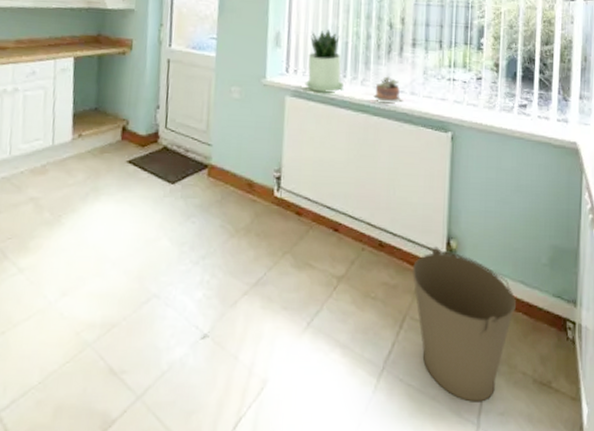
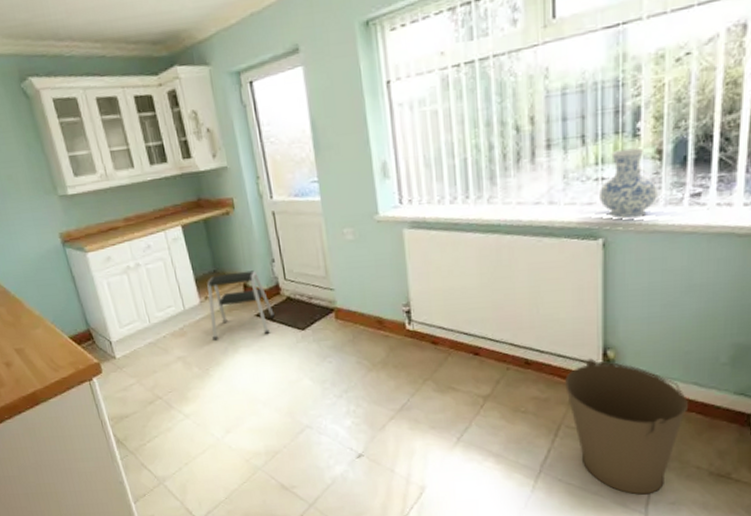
step stool: none [75,113,147,185] -> present [207,270,275,341]
planter: present [304,30,345,93] -> none [421,148,469,219]
succulent plant: present [374,76,403,104] -> none [505,188,540,220]
vase: none [451,57,495,119] -> present [600,147,658,220]

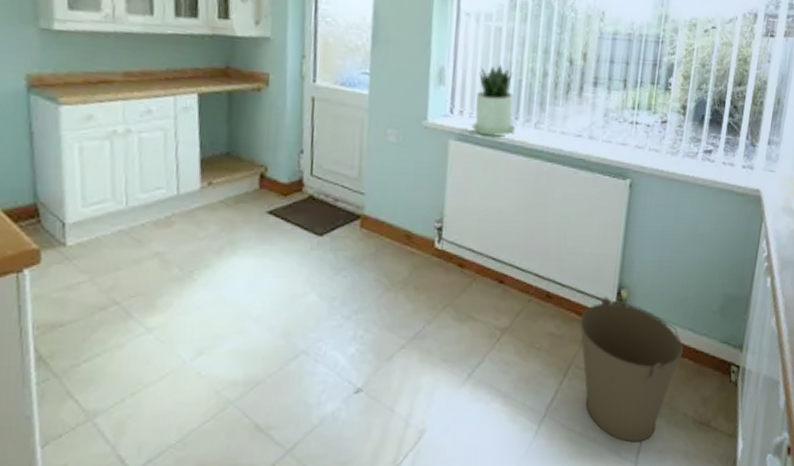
step stool: present [207,270,275,341] -> none [207,158,291,237]
planter: none [421,148,469,219] -> present [471,65,517,137]
vase: present [600,147,658,220] -> none [632,99,679,165]

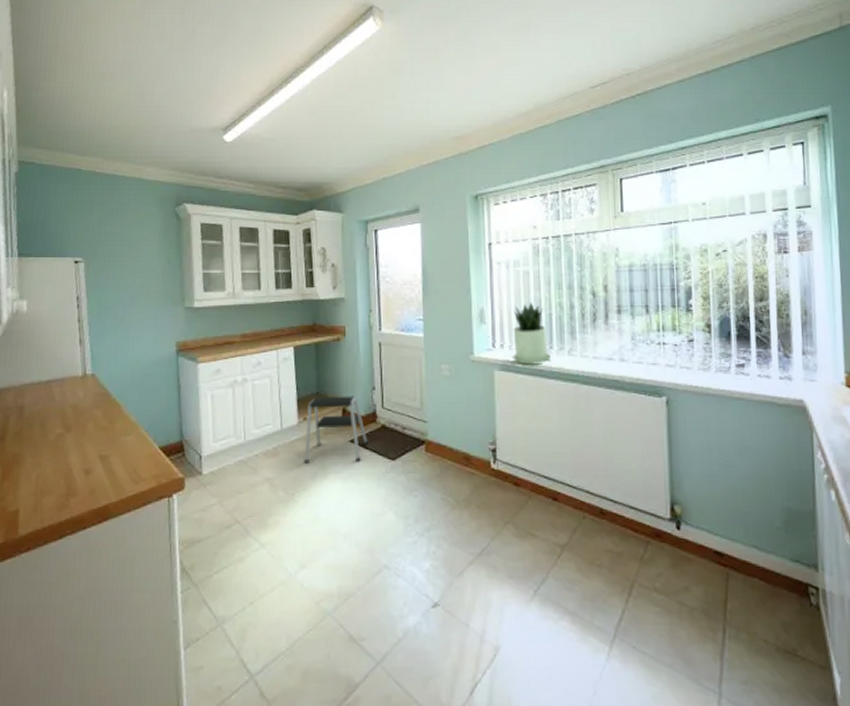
step stool: none [207,158,291,237] -> present [304,396,368,464]
bucket: present [580,297,684,443] -> none [637,513,752,670]

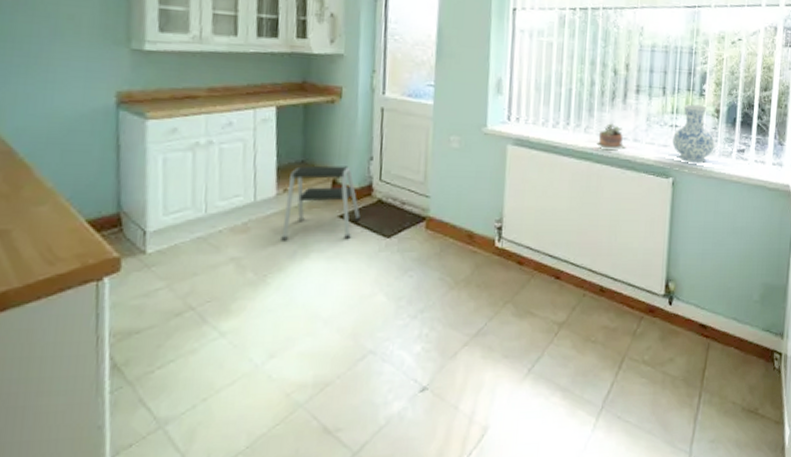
planter: present [512,303,552,365] -> none [527,76,568,141]
succulent plant: none [583,344,613,372] -> present [598,123,626,151]
vase: none [662,320,709,381] -> present [672,104,715,164]

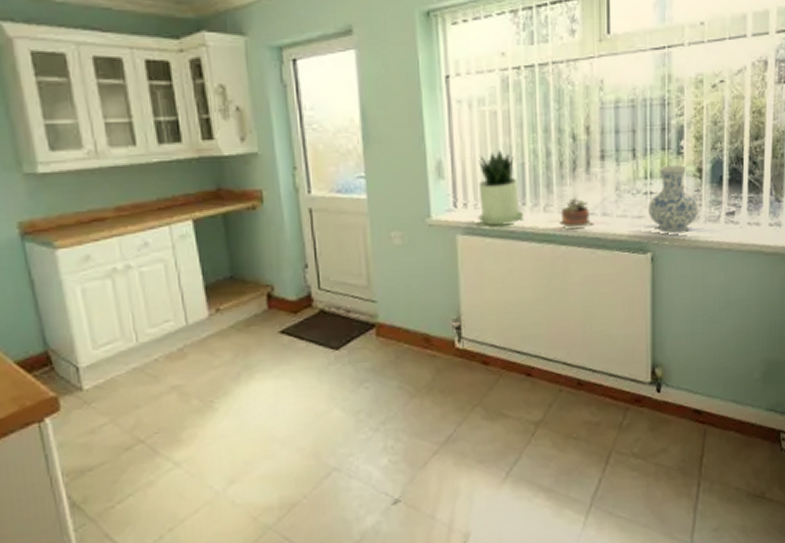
step stool: present [281,165,361,241] -> none [220,277,303,364]
planter: none [527,76,568,141] -> present [477,151,525,226]

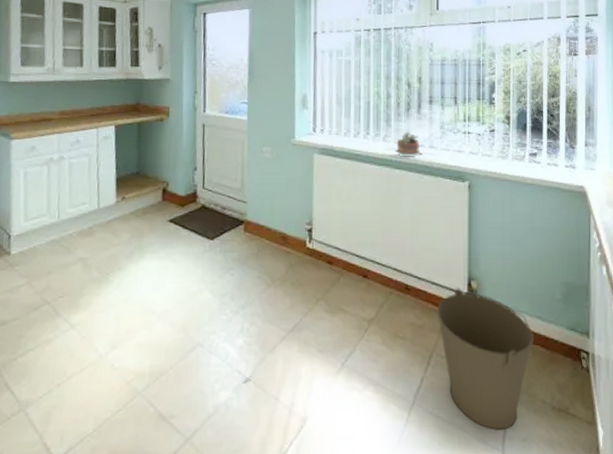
planter: present [477,151,525,226] -> none [331,91,368,149]
bucket: none [616,377,728,524] -> present [438,288,534,430]
vase: present [648,165,699,234] -> none [467,112,507,168]

